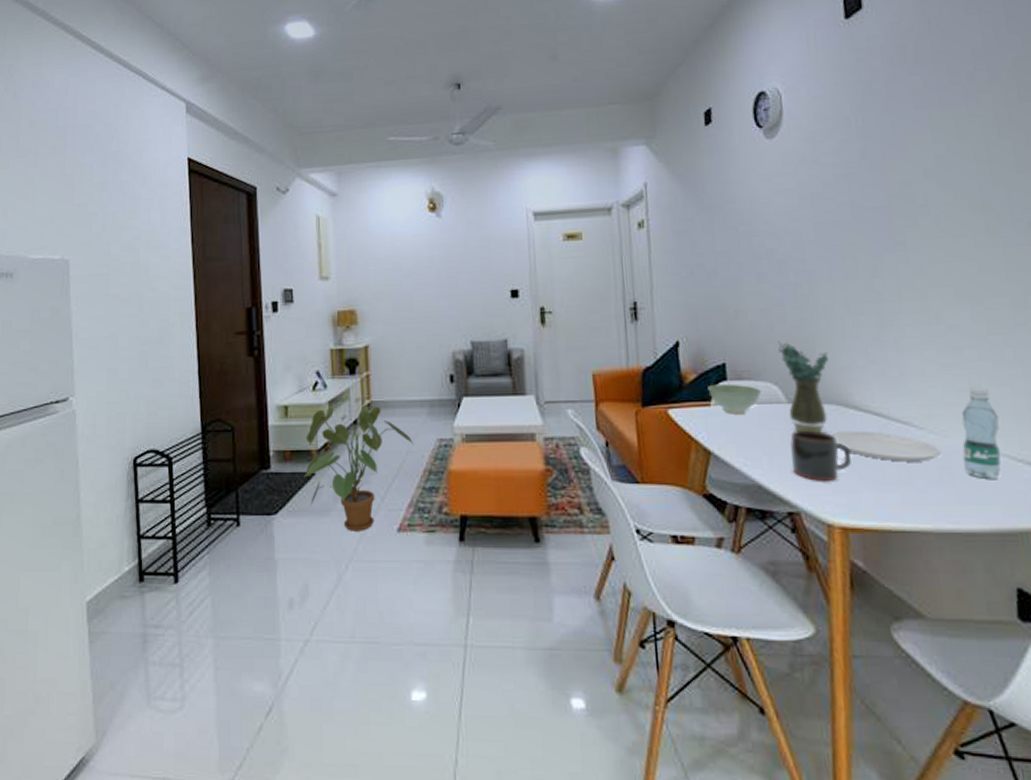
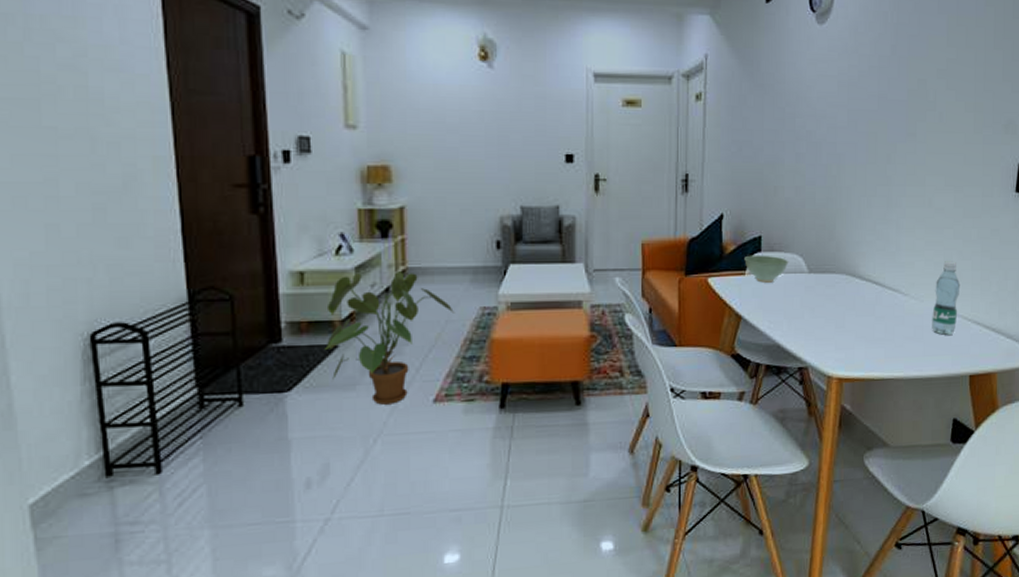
vase: present [778,341,829,433] -> none [806,217,845,299]
mug: present [789,430,852,483] -> none [806,296,853,341]
plate: present [831,430,942,462] -> none [839,297,918,323]

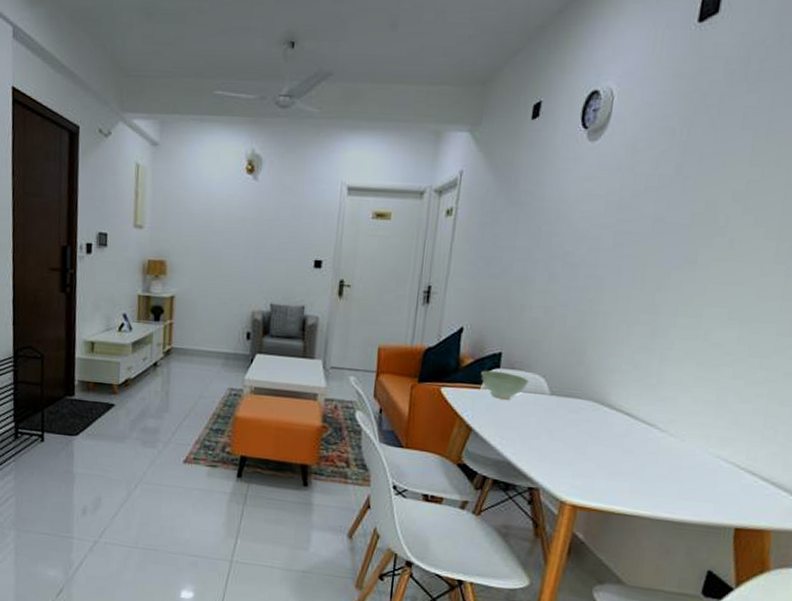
house plant: present [325,271,455,405] -> none [105,347,208,459]
bottle: present [932,261,961,335] -> none [692,401,736,481]

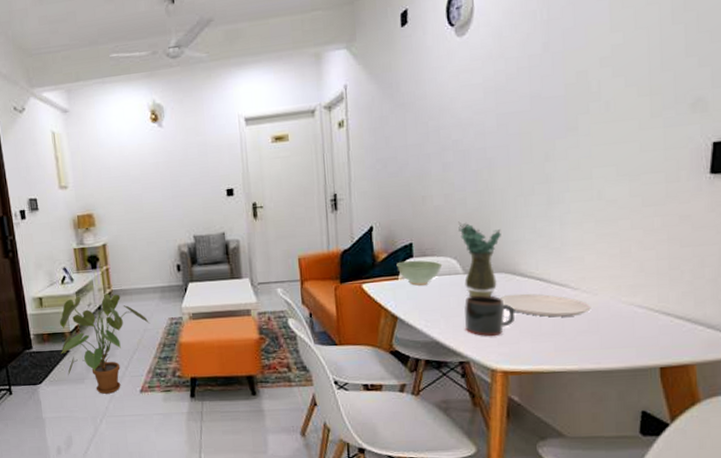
house plant: none [105,347,208,459] -> present [59,293,151,394]
mug: none [540,419,597,467] -> present [463,295,515,337]
vase: none [548,338,597,424] -> present [458,221,501,297]
plate: none [582,425,676,460] -> present [499,293,591,317]

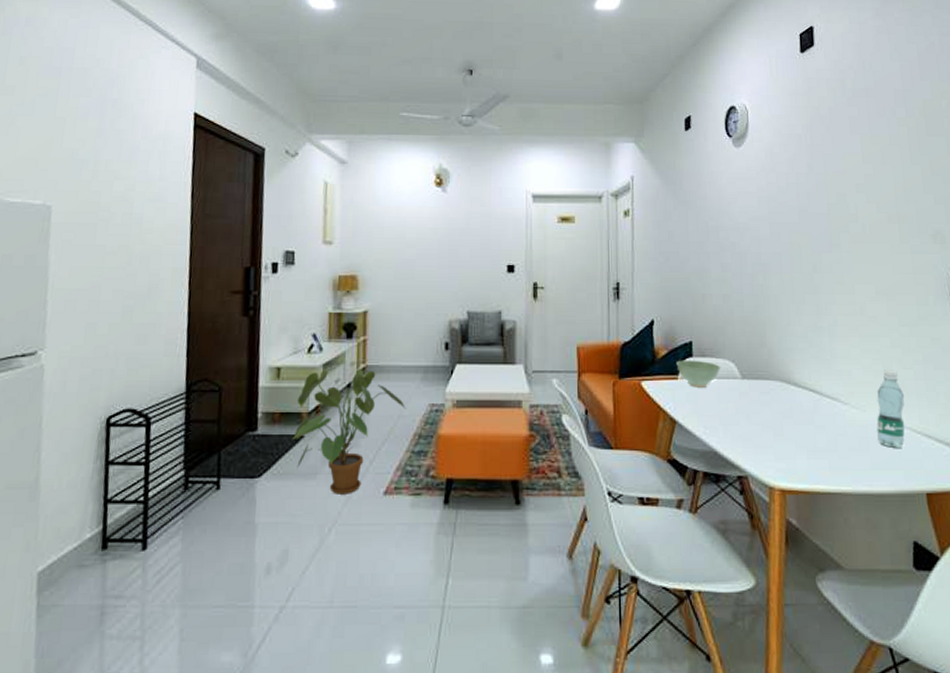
vase: present [458,221,501,297] -> none [736,323,776,406]
mug: present [463,295,515,337] -> none [741,403,791,450]
plate: present [499,293,591,317] -> none [775,404,861,432]
bottle: none [609,252,643,327] -> present [876,370,905,448]

